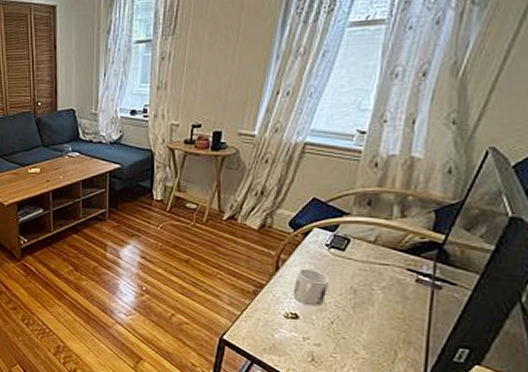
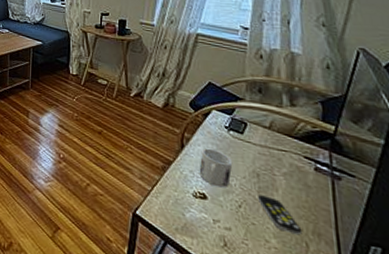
remote control: none [351,310,393,345] -> present [257,195,303,236]

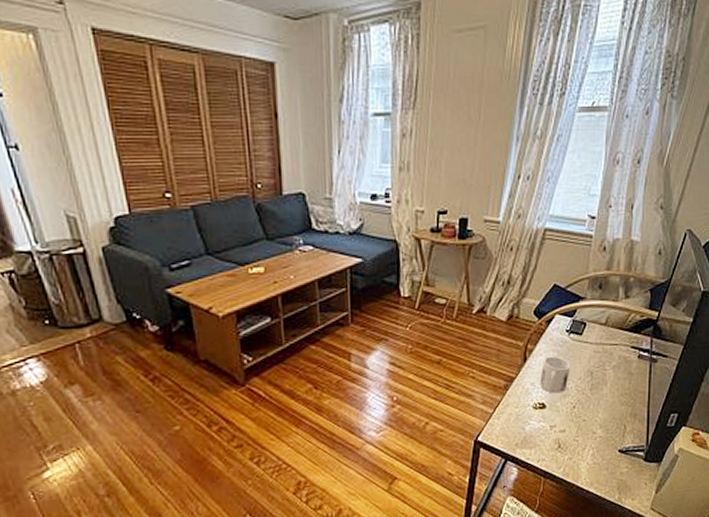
remote control: present [257,195,303,236] -> none [589,391,623,421]

